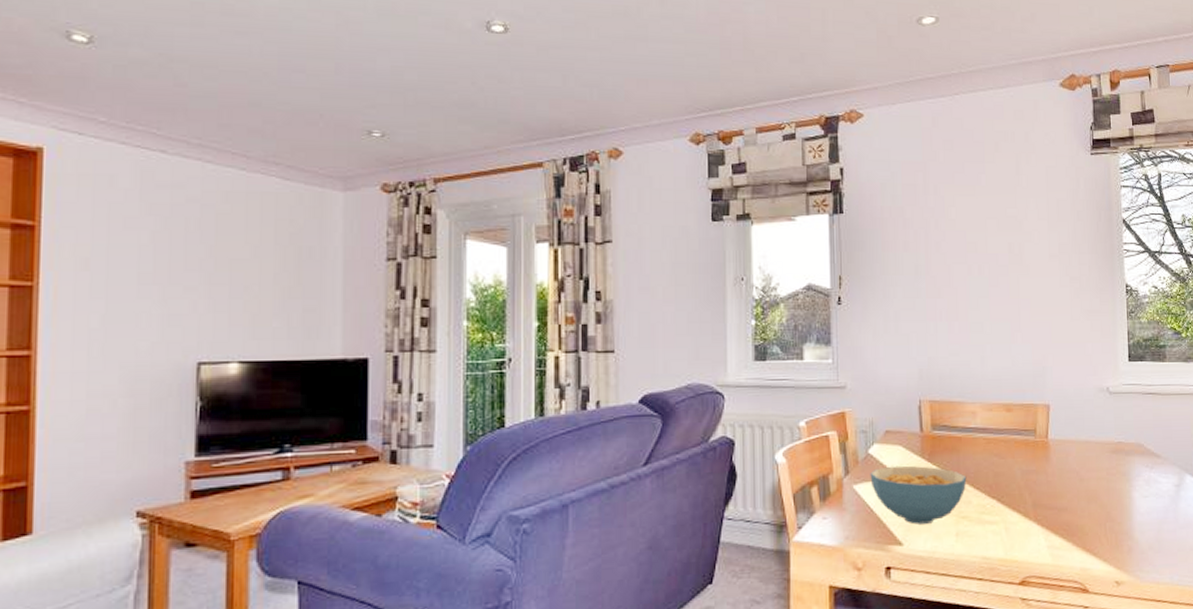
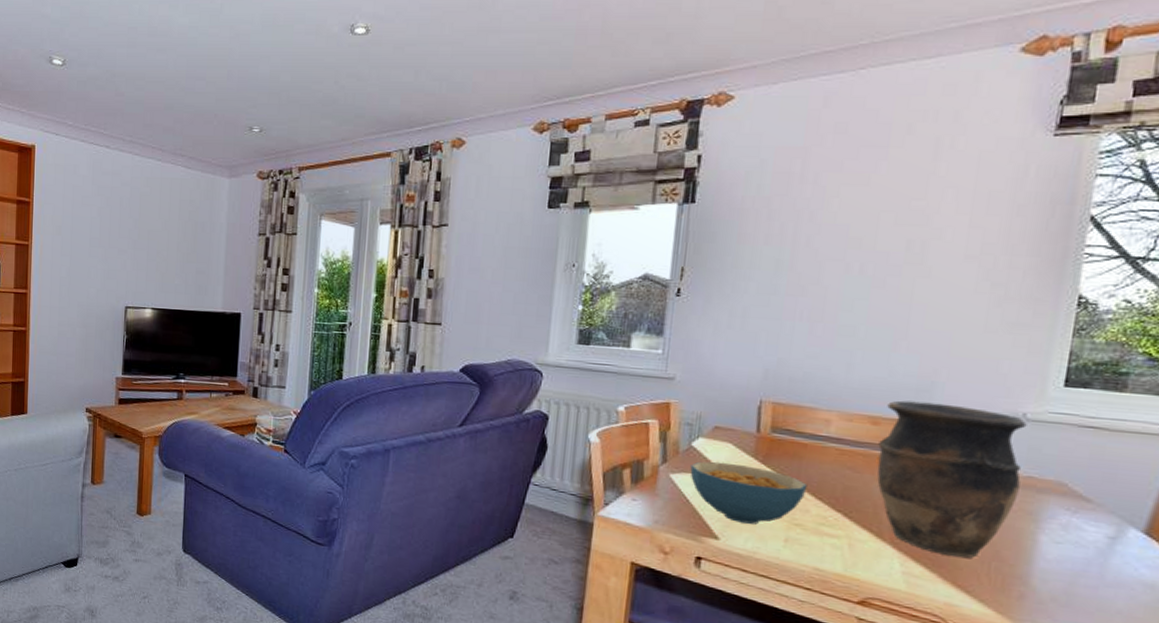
vase: none [1014,386,1114,524] -> present [877,400,1027,559]

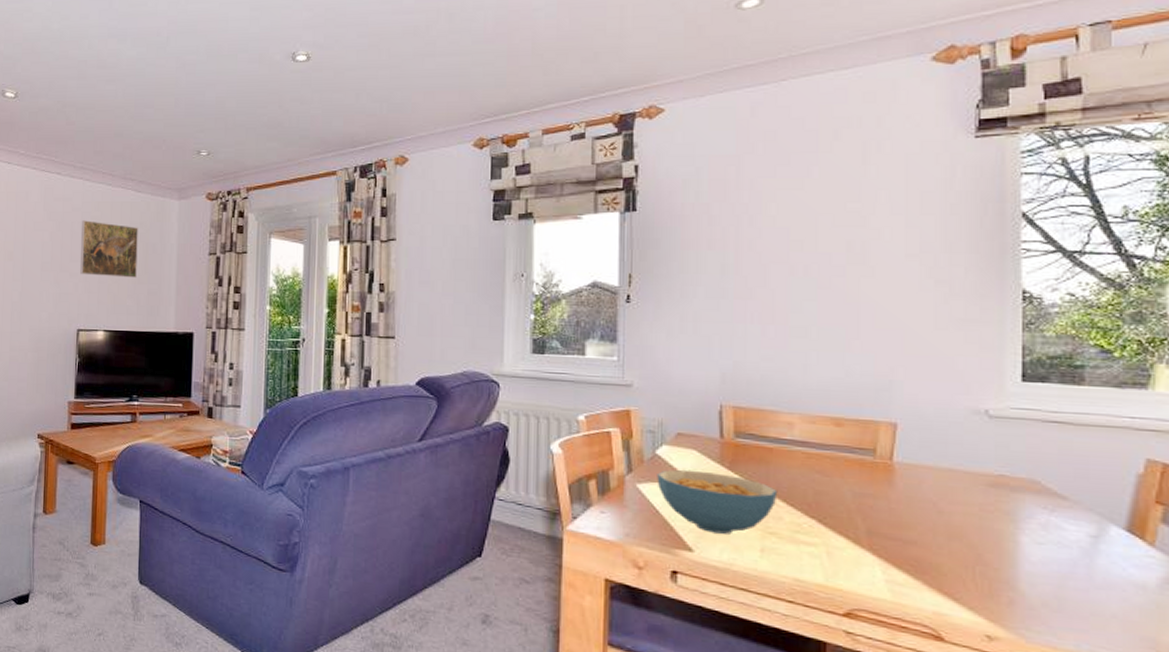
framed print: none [129,196,188,256] -> present [80,220,138,278]
vase: present [877,400,1027,559] -> none [844,400,992,564]

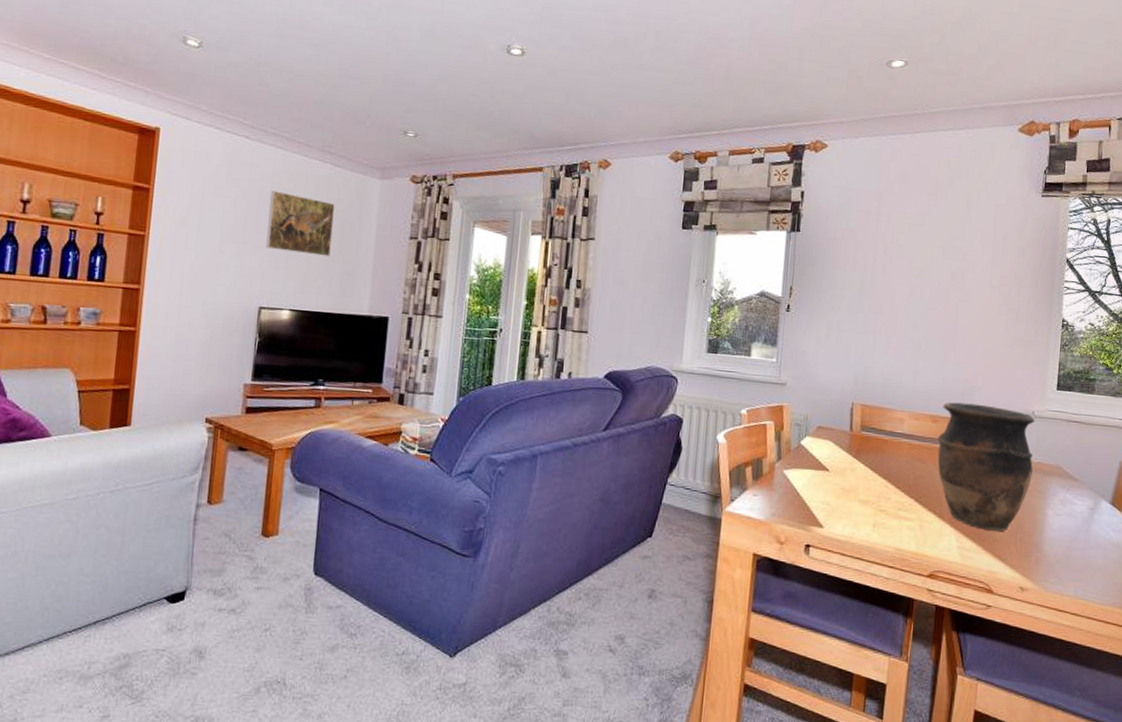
cereal bowl: present [657,469,778,534] -> none [800,457,889,512]
vase: none [844,400,992,564] -> present [937,402,1035,532]

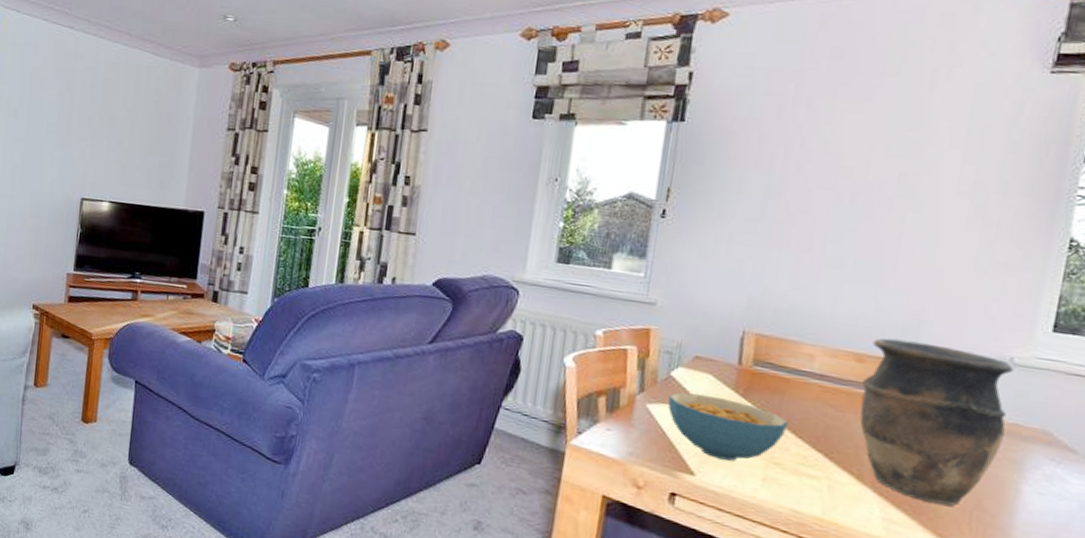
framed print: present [266,190,335,257] -> none [88,81,154,148]
cereal bowl: none [800,457,889,512] -> present [668,392,789,461]

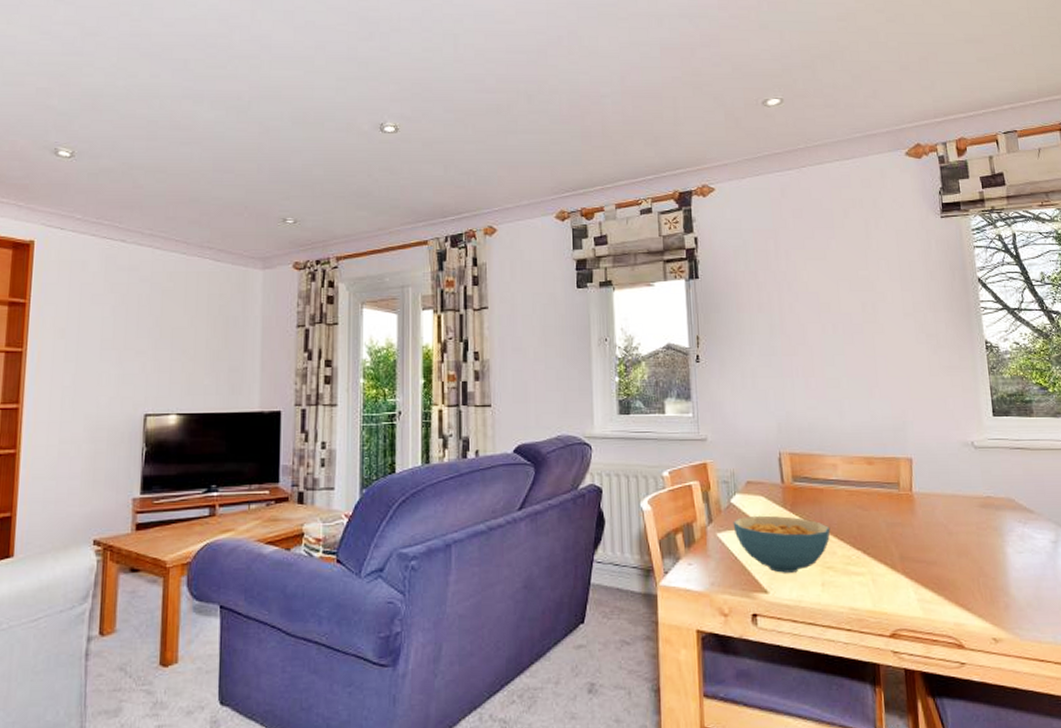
vase: present [859,338,1014,507] -> none [876,440,984,579]

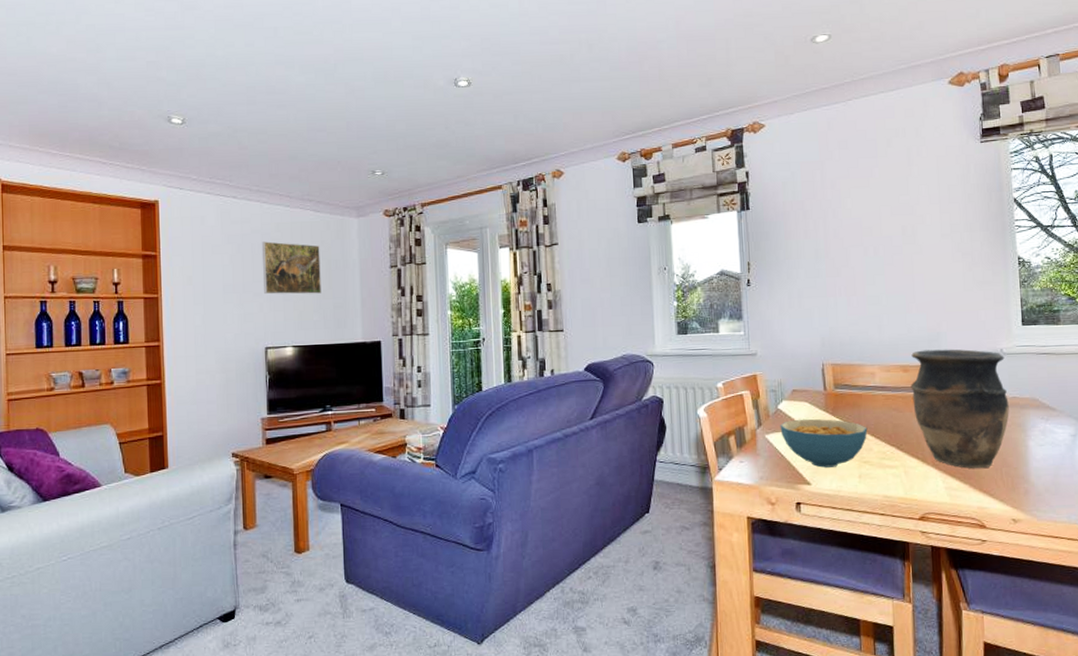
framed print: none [148,292,217,354] -> present [261,241,321,295]
vase: none [876,440,984,579] -> present [911,349,1009,469]

